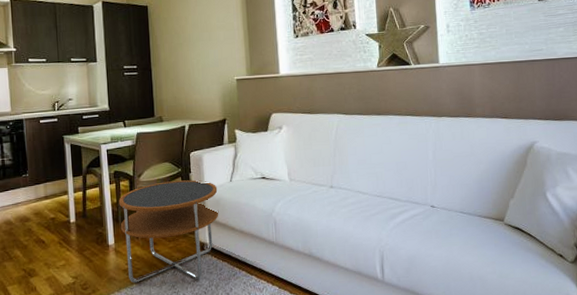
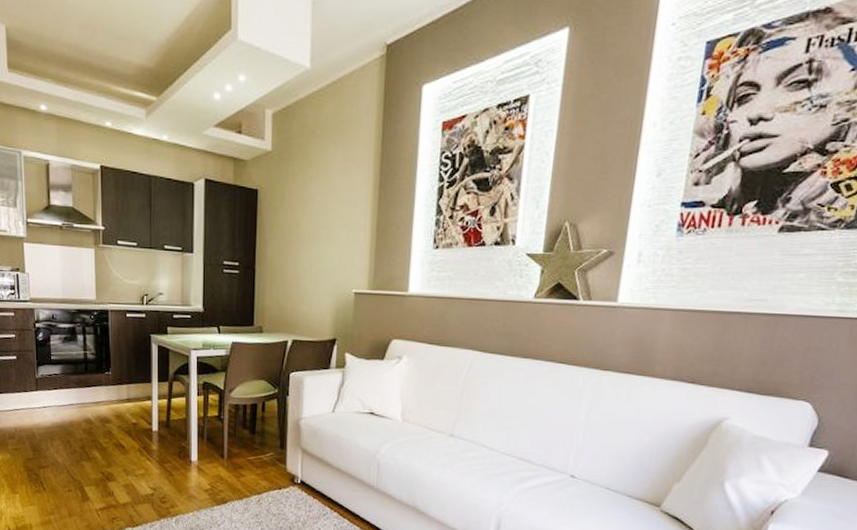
side table: present [119,180,219,283] -> none [205,401,317,513]

